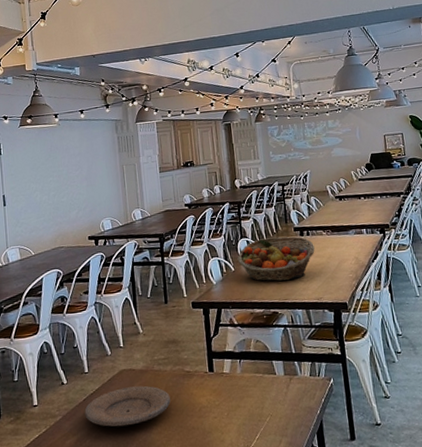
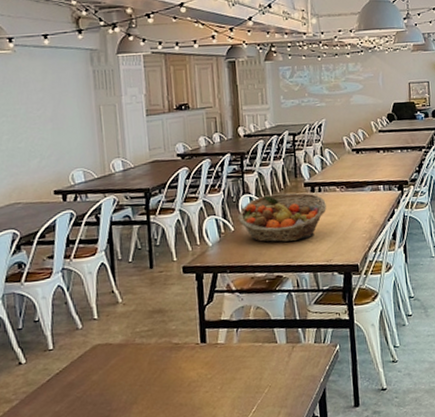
plate: present [84,386,171,427] -> none [48,361,155,409]

